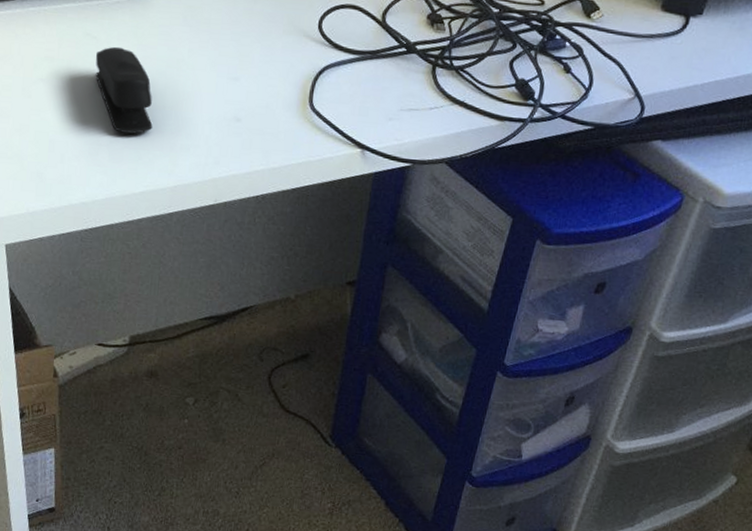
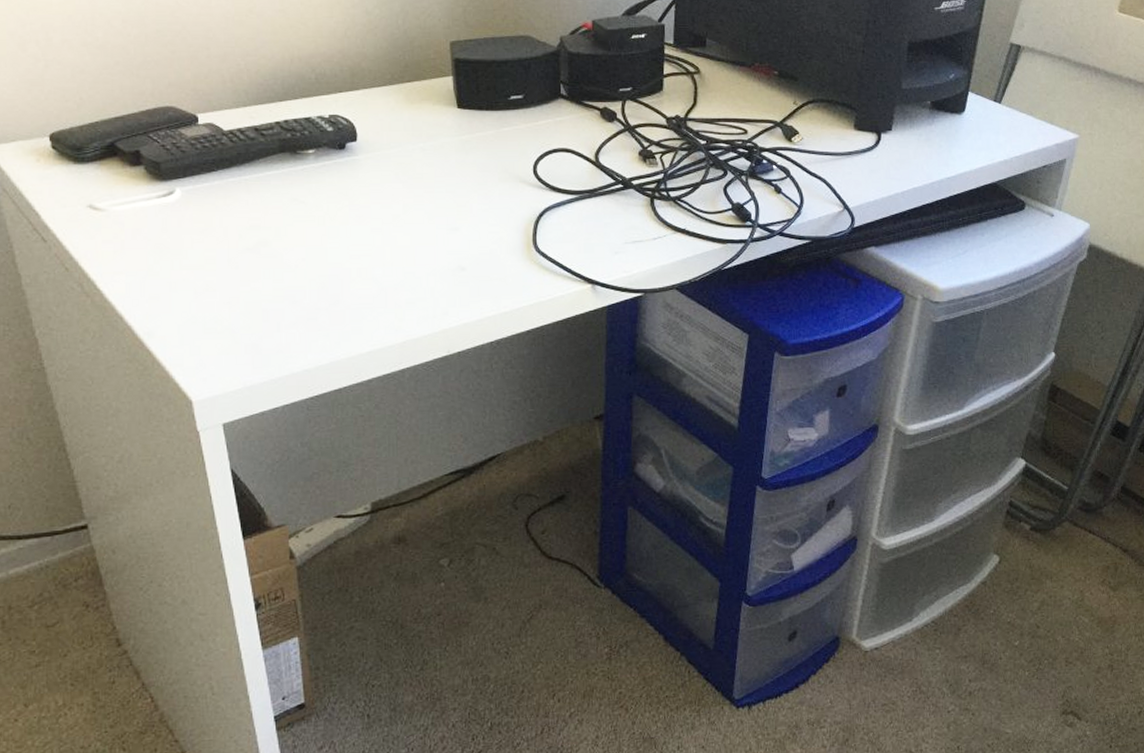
stapler: present [95,46,153,134] -> none [305,209,373,295]

